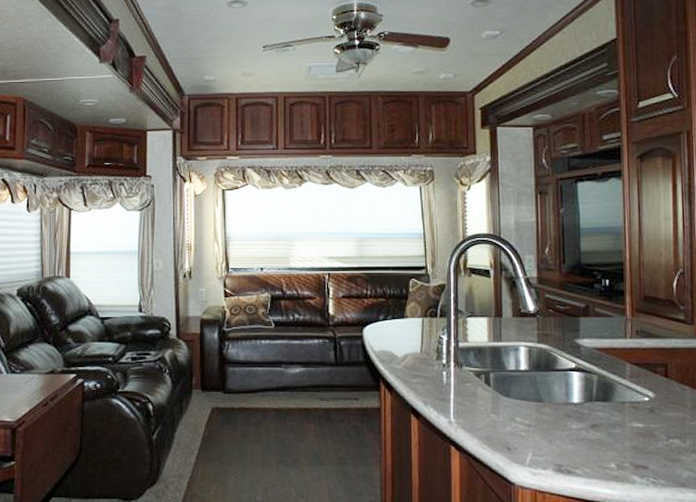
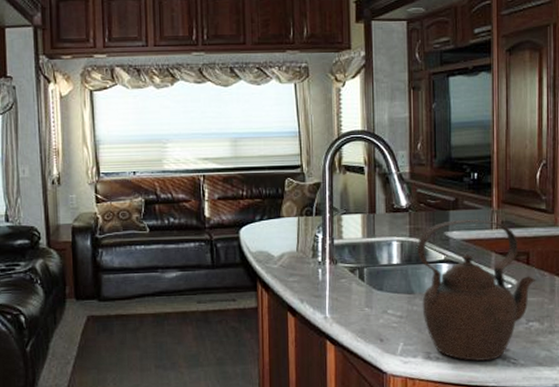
teapot: none [546,327,676,477] -> present [417,219,536,361]

